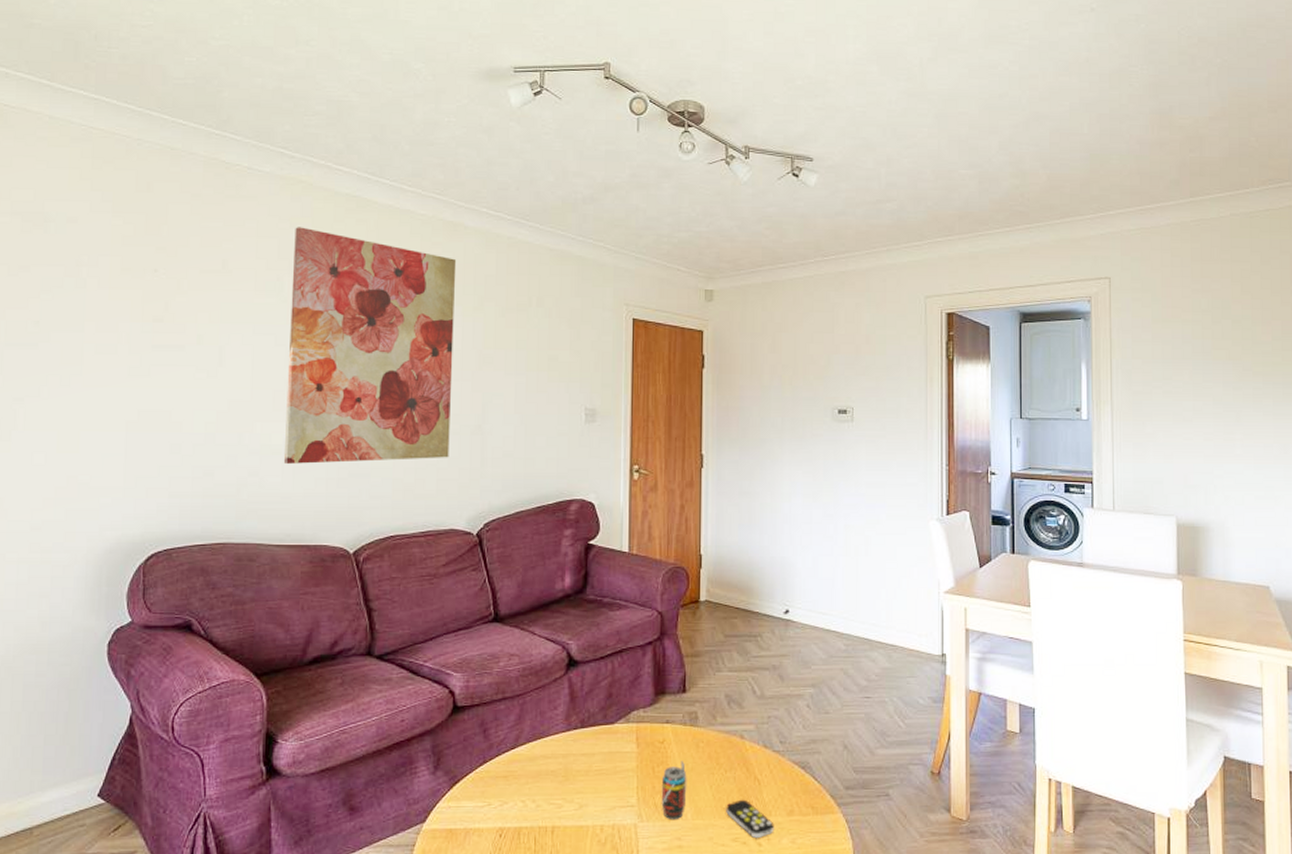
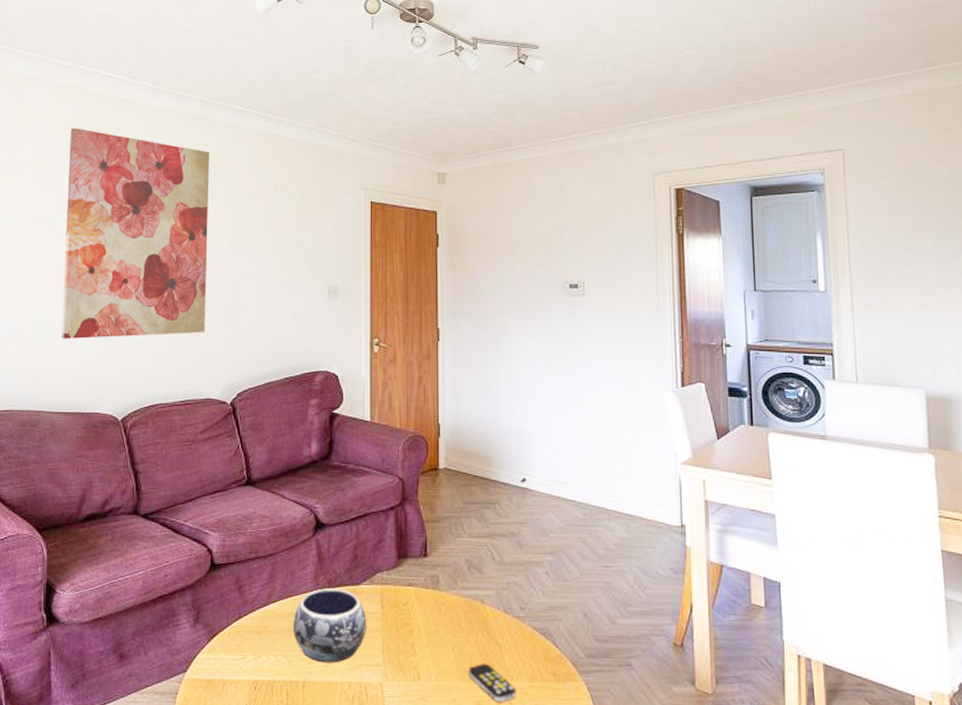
decorative bowl: none [542,728,621,806] -> present [293,588,366,663]
beverage can: present [661,761,687,821] -> none [405,623,430,681]

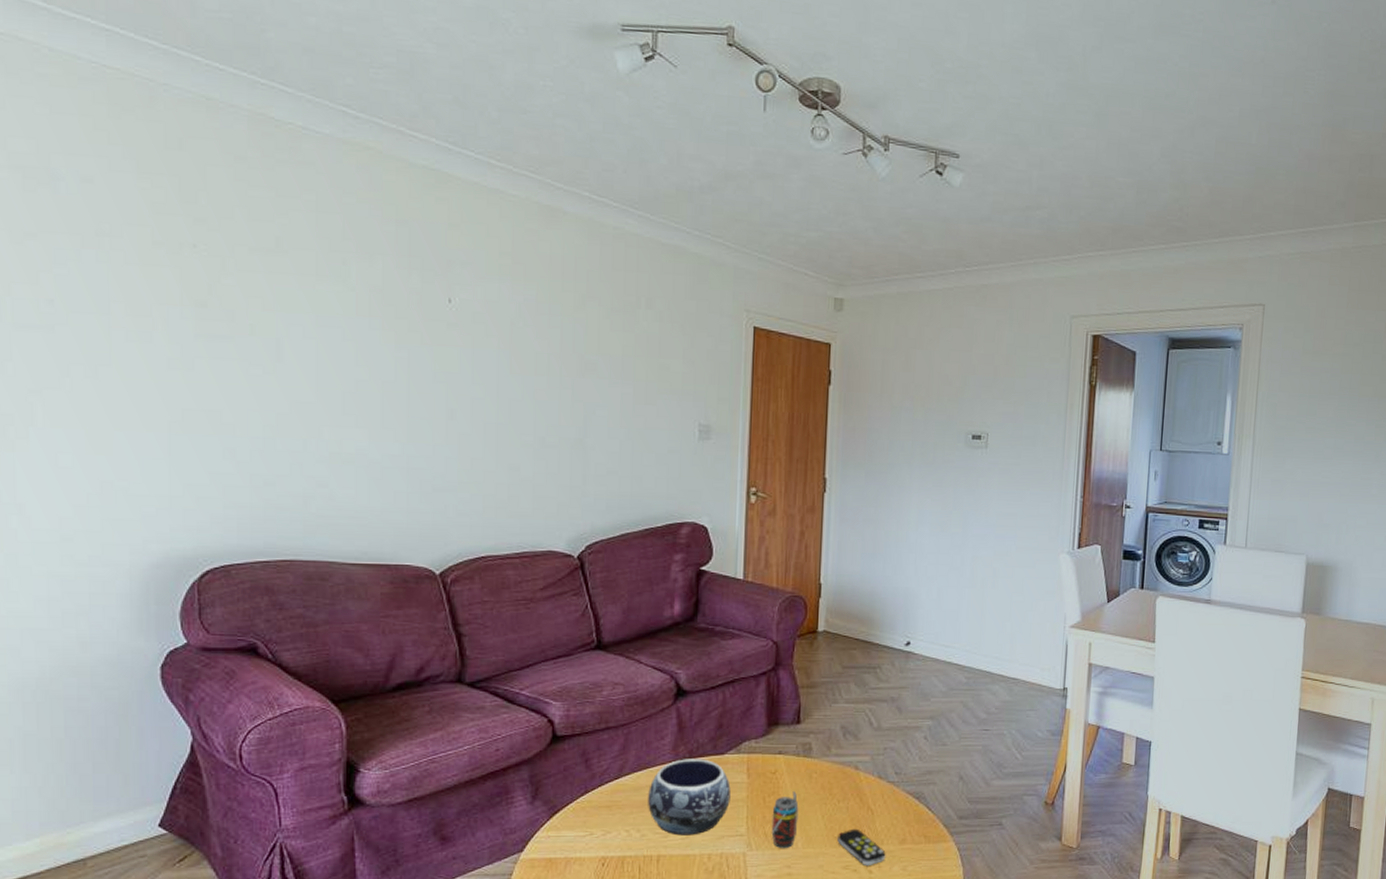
wall art: present [61,128,210,339] -> none [357,202,554,476]
beverage can: none [405,623,430,681] -> present [771,791,799,849]

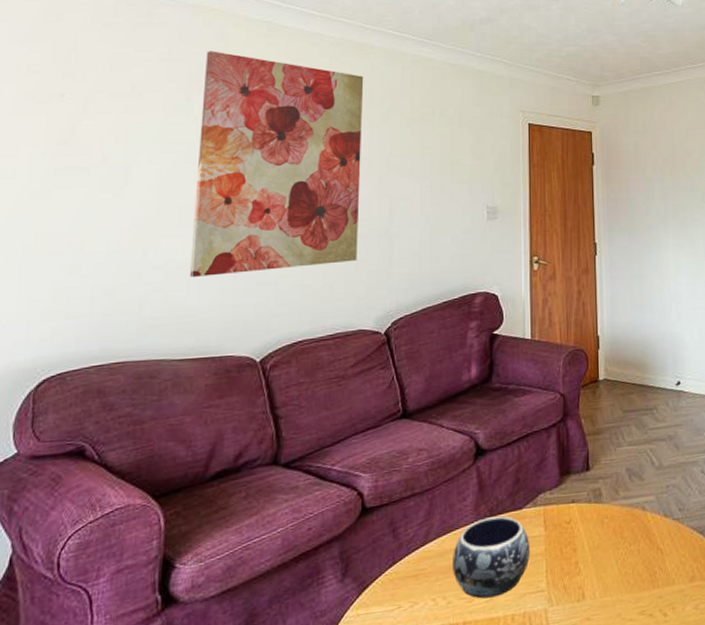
wall art: none [357,202,554,476] -> present [189,51,364,277]
beverage can: present [771,791,799,849] -> none [569,539,594,601]
remote control: present [837,828,886,867] -> none [632,570,678,610]

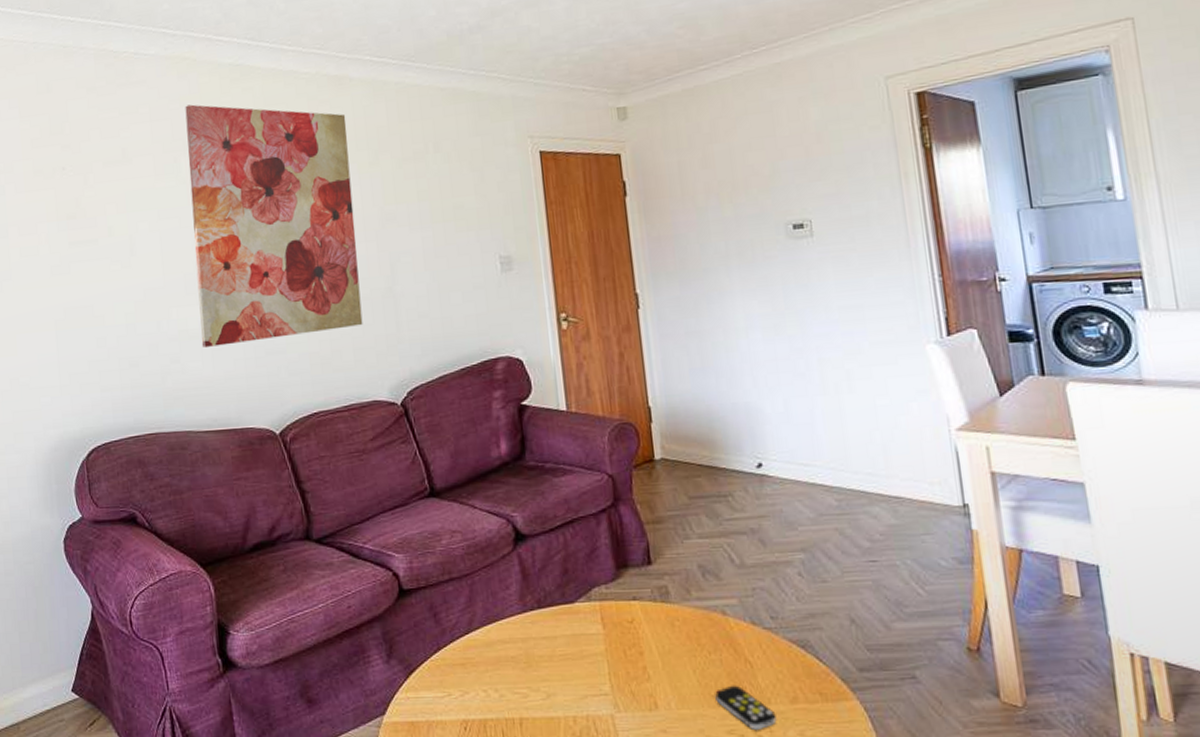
decorative bowl: present [453,516,530,599] -> none [501,608,588,696]
remote control: none [632,570,678,610] -> present [715,685,777,731]

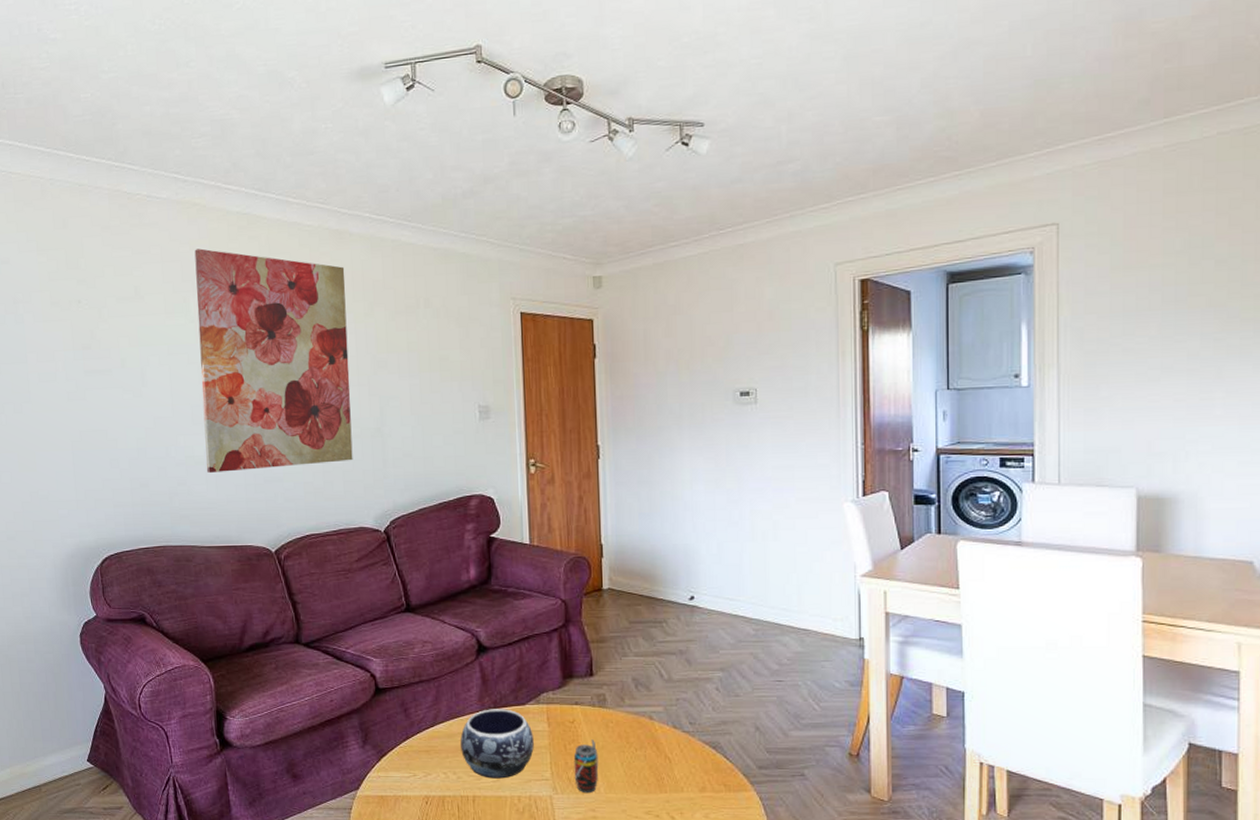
decorative bowl: none [501,608,588,696] -> present [460,709,534,779]
beverage can: none [635,642,667,710] -> present [573,739,599,794]
remote control: present [715,685,777,731] -> none [638,776,687,813]

